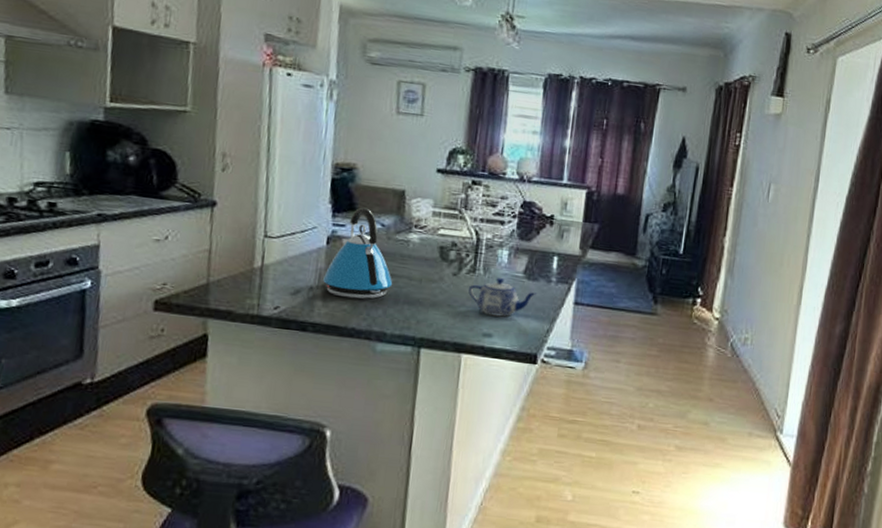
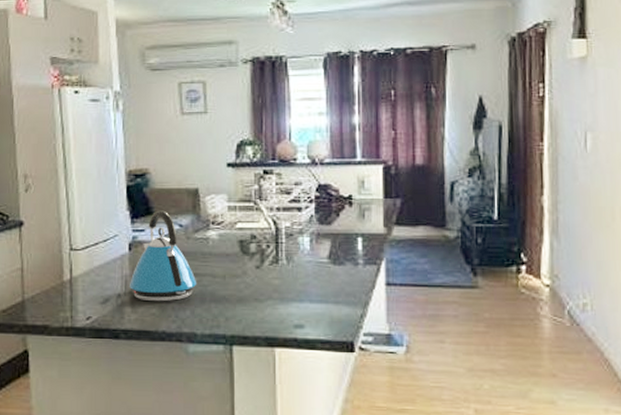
teapot: present [468,278,538,317] -> none [273,266,345,306]

